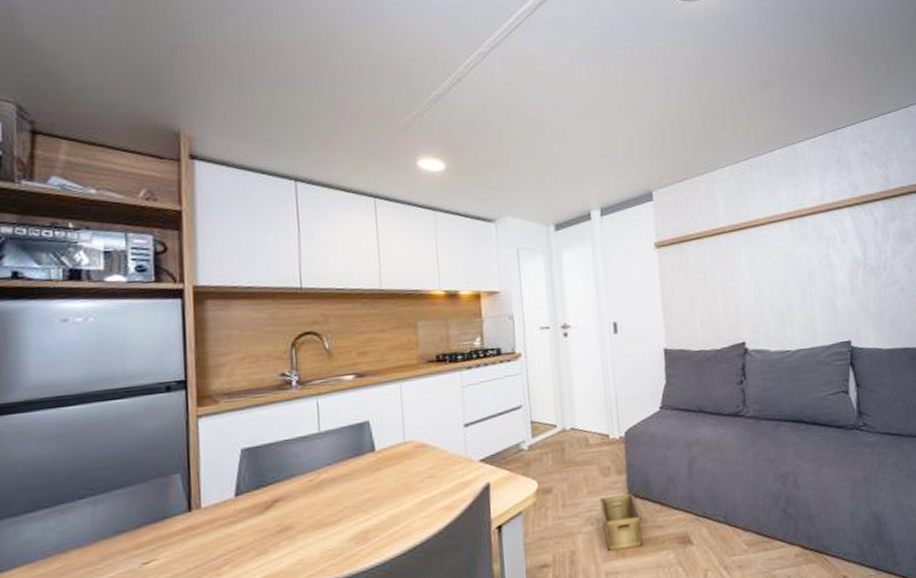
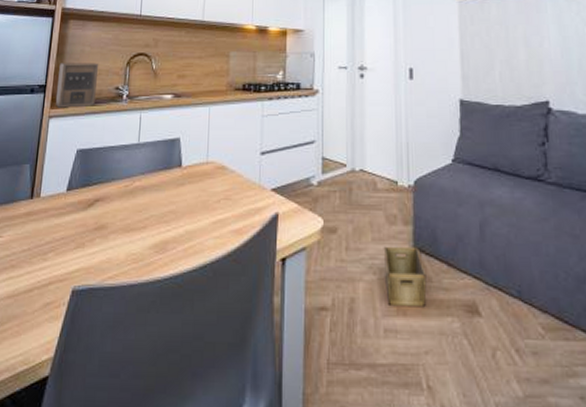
speaker: none [201,348,257,405] -> present [55,63,99,108]

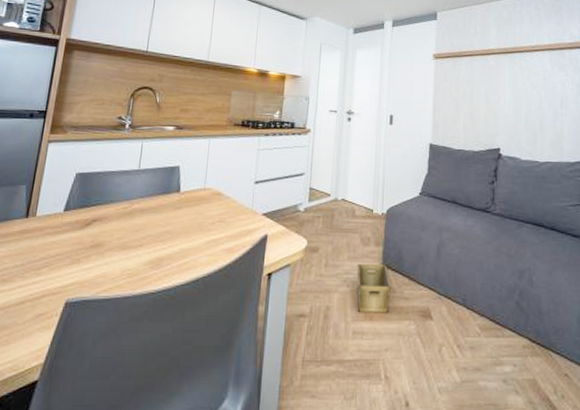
speaker: present [55,63,99,108] -> none [55,91,103,134]

